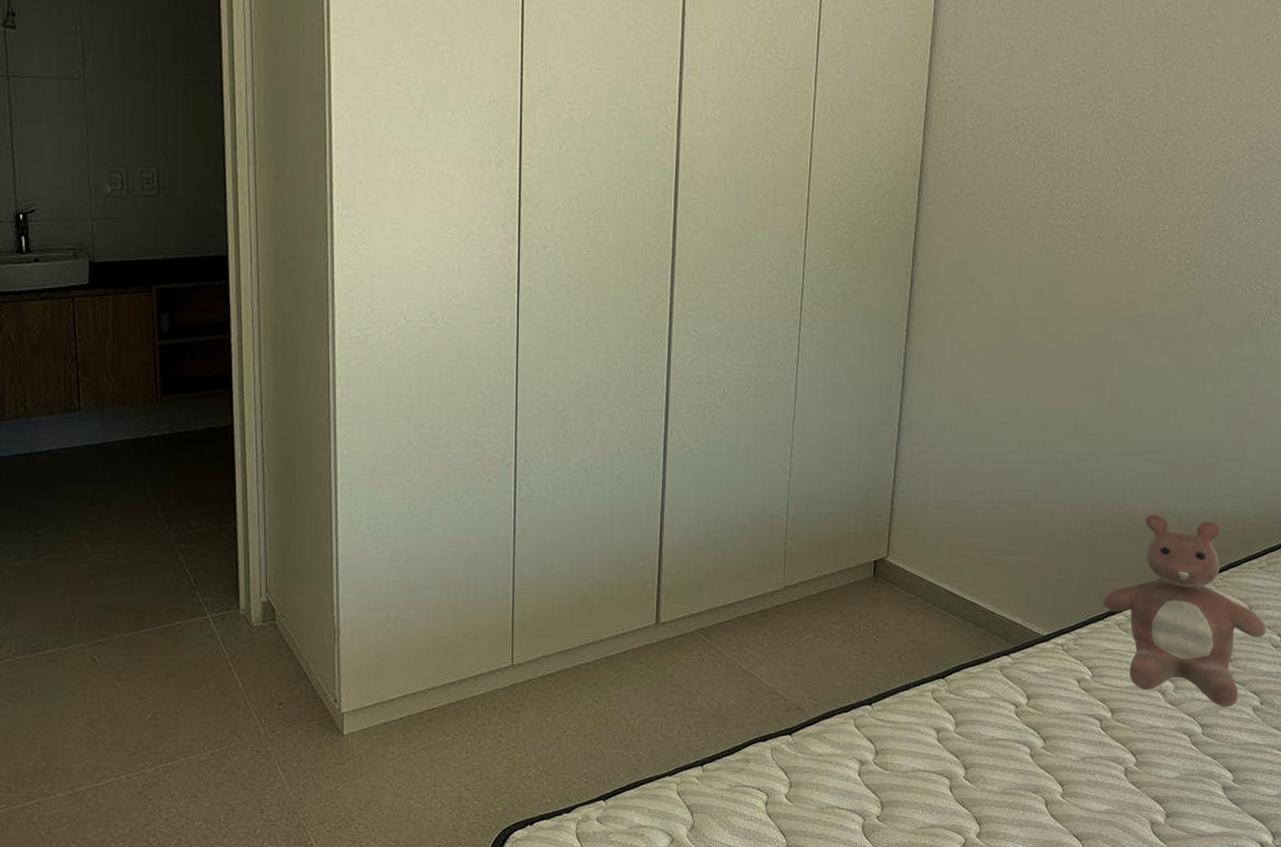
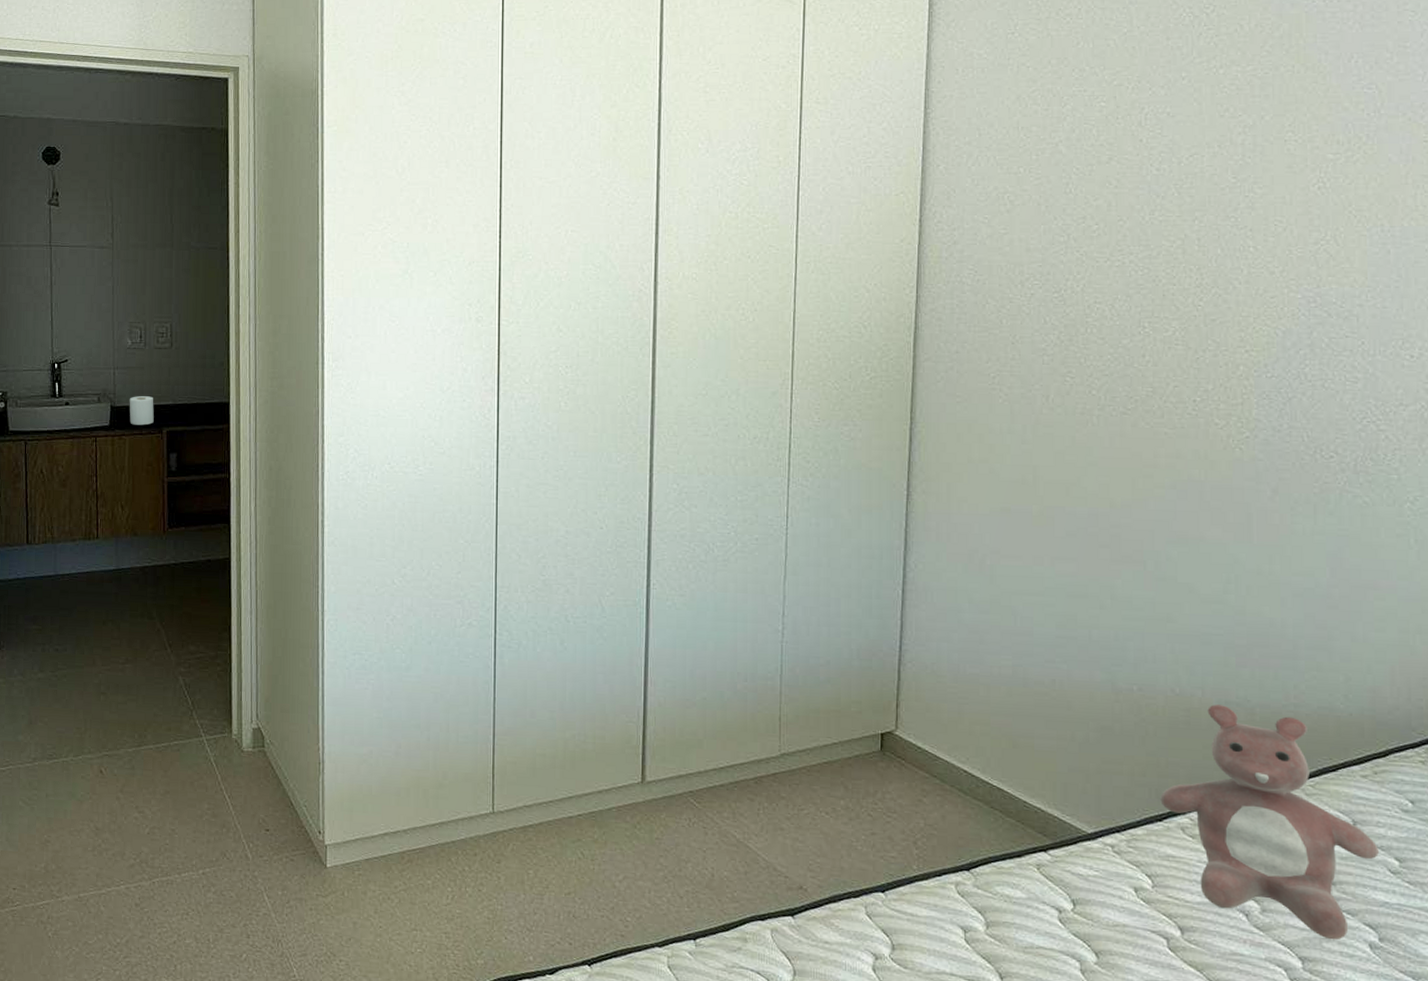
toilet paper roll: none [111,250,141,283] -> present [129,396,154,426]

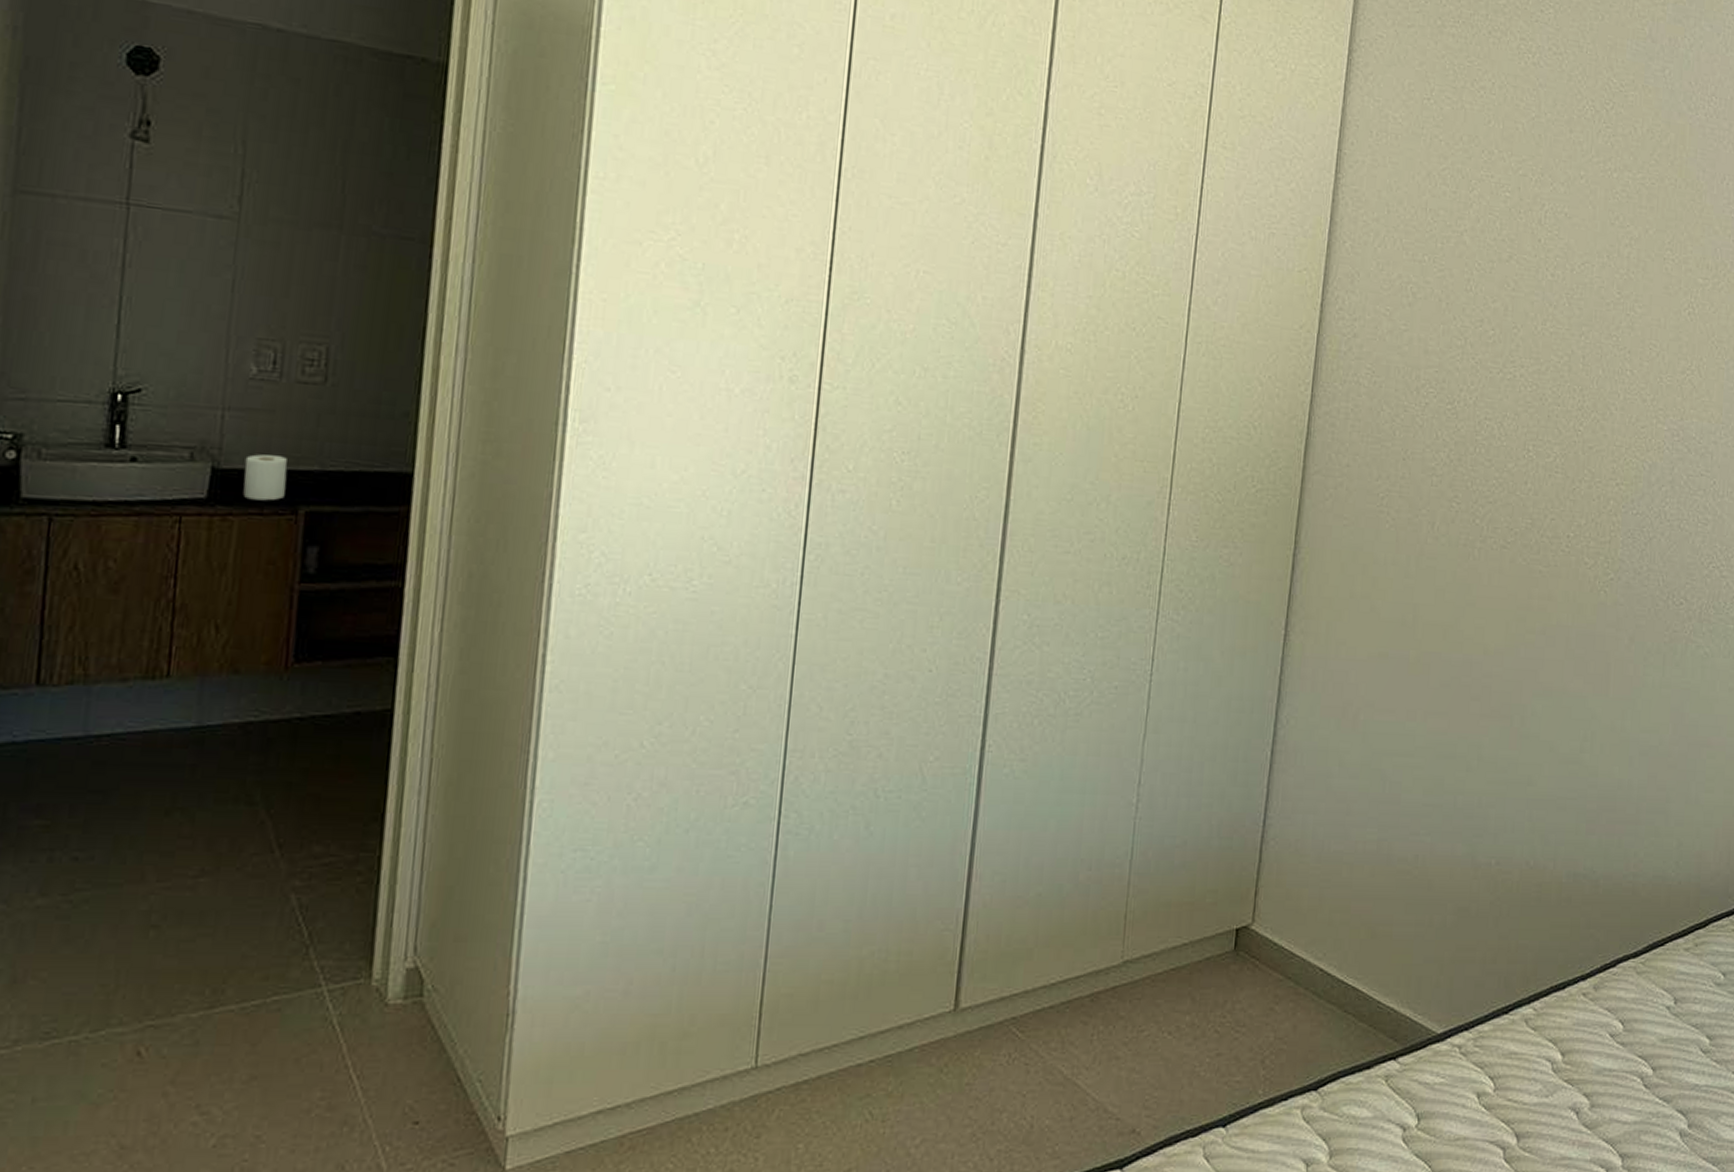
stuffed animal: present [1160,704,1379,940] -> none [1508,877,1694,1132]

